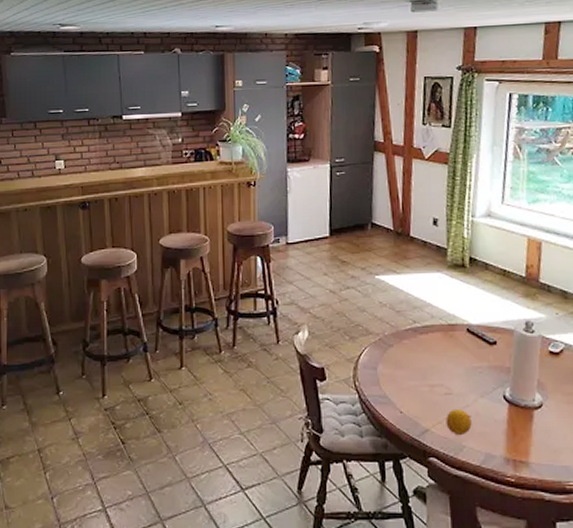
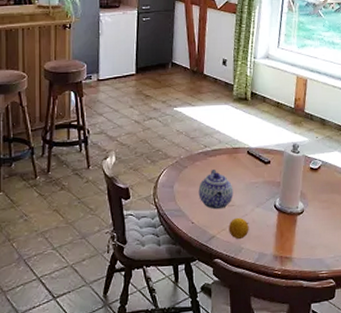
teapot: none [407,350,451,398] -> present [198,170,233,210]

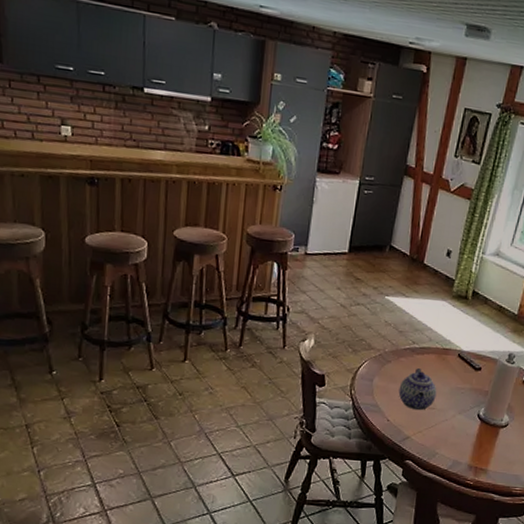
fruit: present [228,217,249,240] -> none [425,421,448,444]

